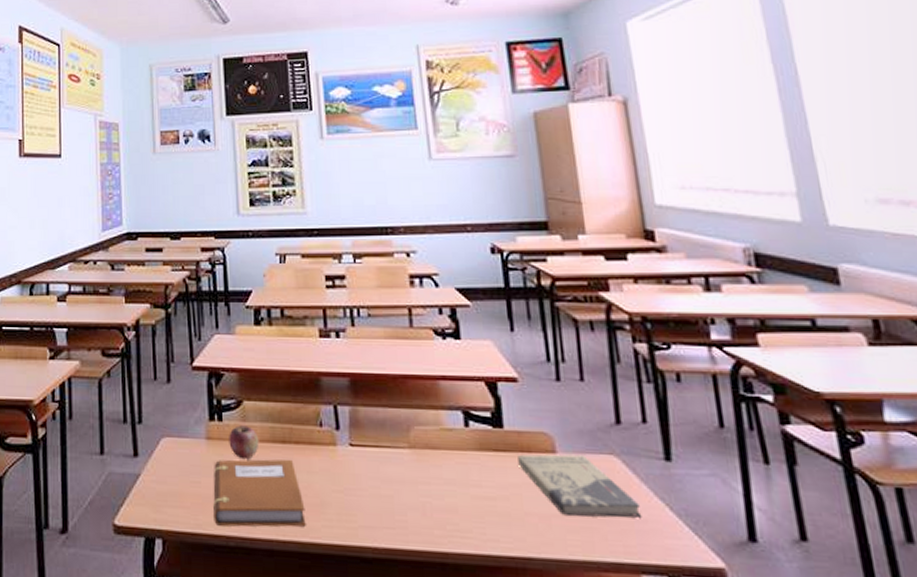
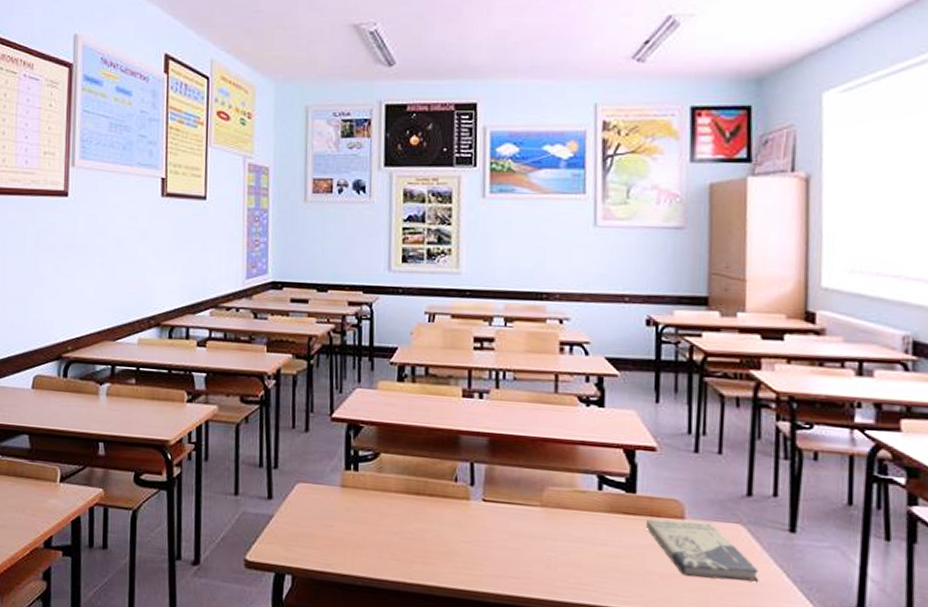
notebook: present [213,459,306,527] -> none [343,507,434,572]
apple: present [229,425,260,460] -> none [363,476,394,508]

